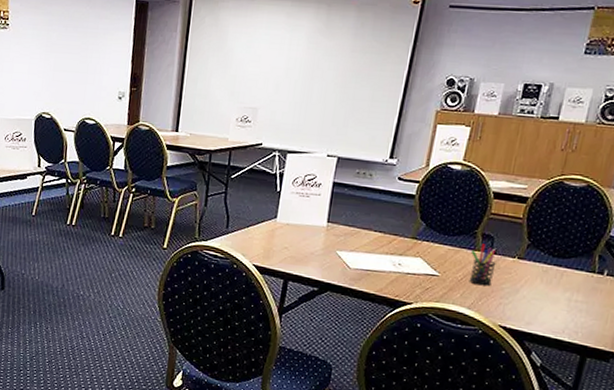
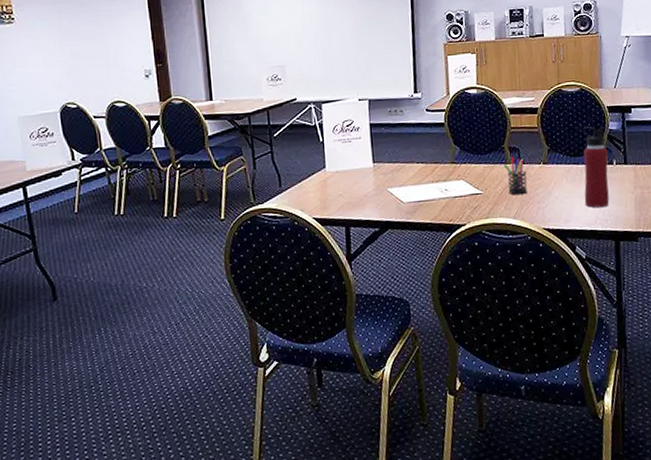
water bottle: none [555,227,602,319] -> present [583,126,610,208]

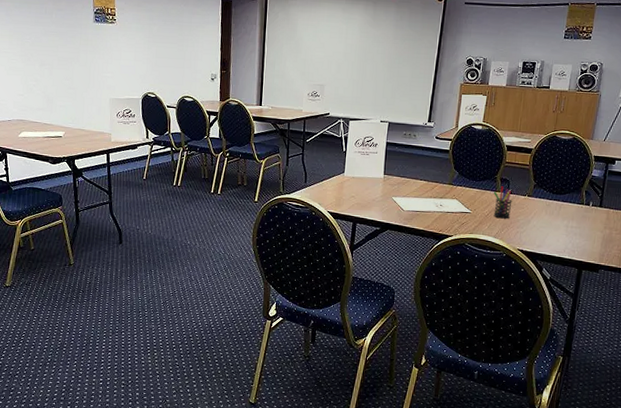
water bottle: present [583,126,610,208] -> none [558,170,587,240]

